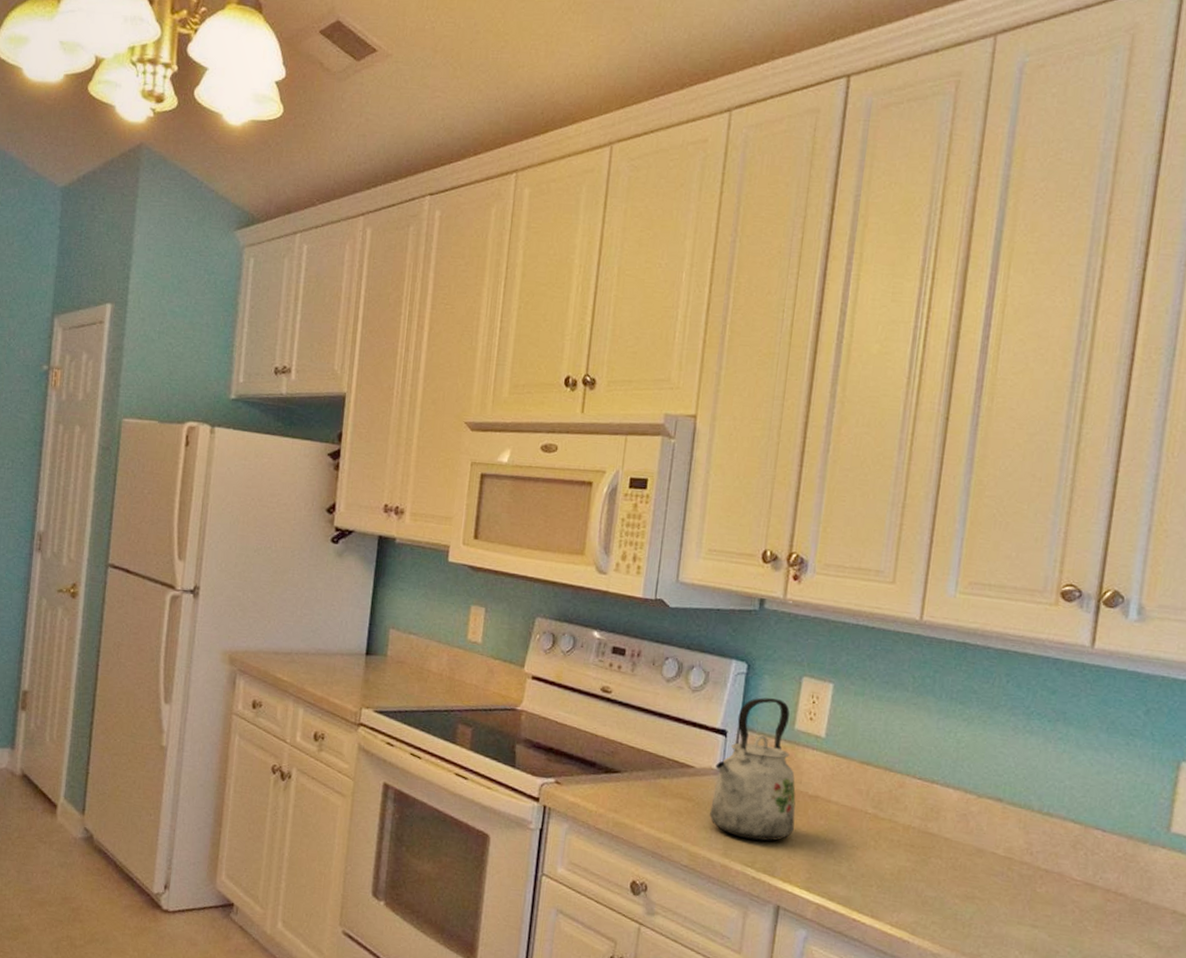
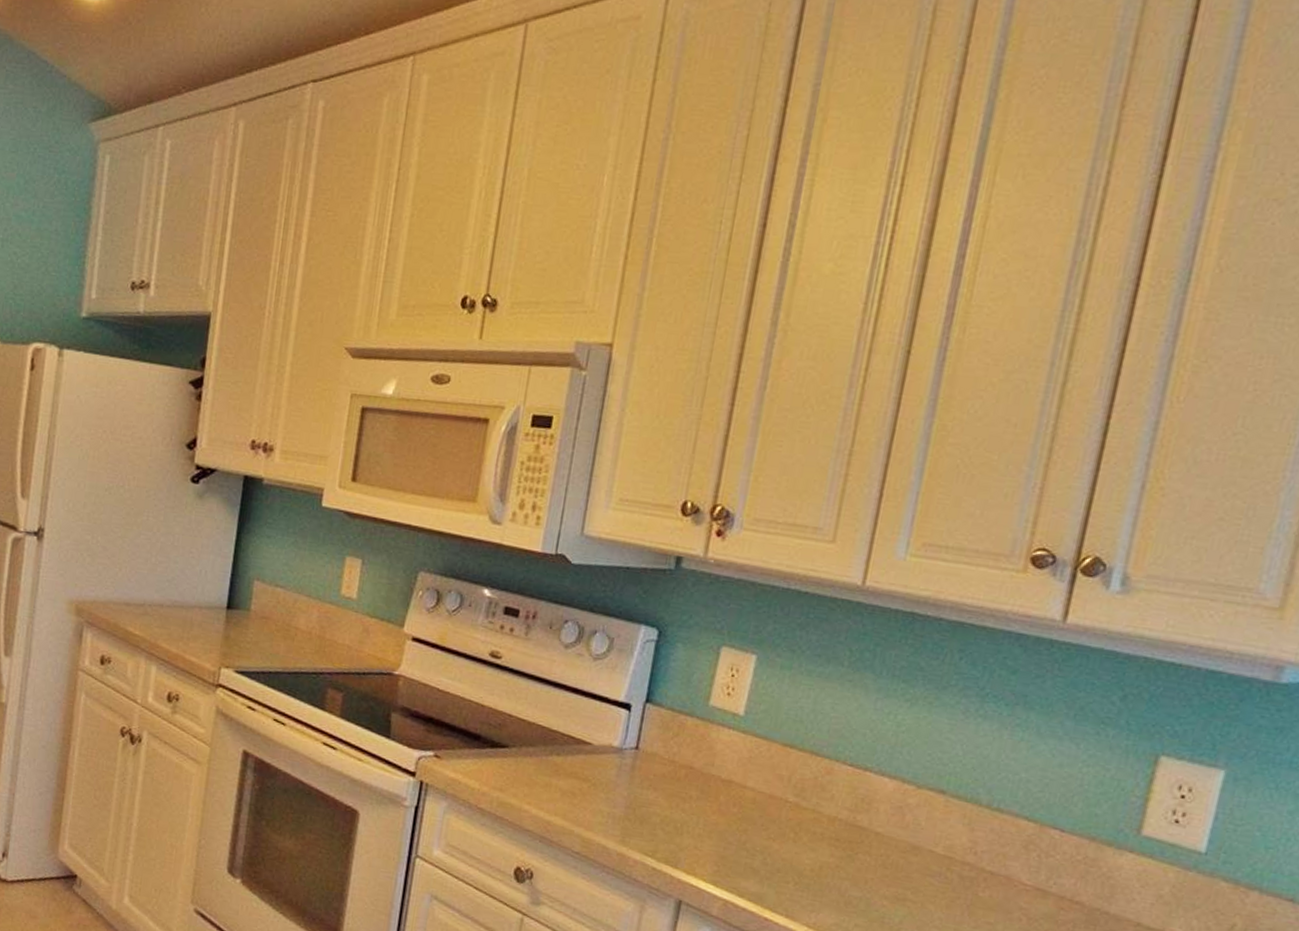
kettle: present [710,697,796,841] -> none [607,668,707,829]

